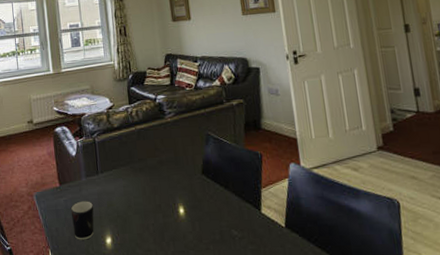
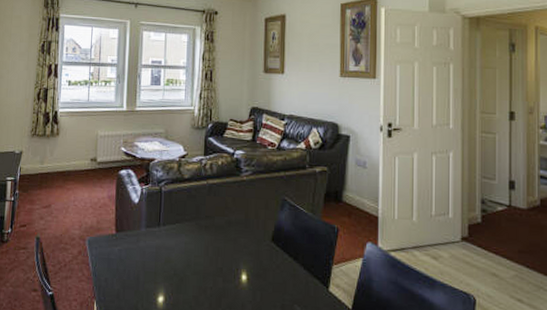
mug: present [70,201,94,240] -> none [123,253,150,295]

